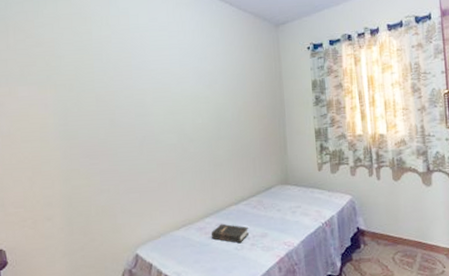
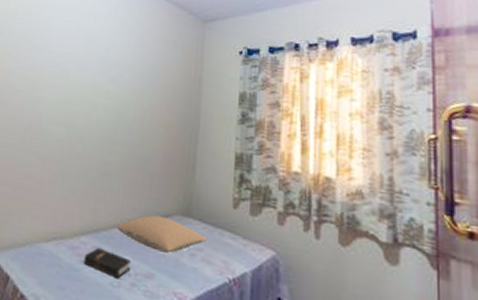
pillow: none [233,188,303,216] -> present [116,215,207,254]

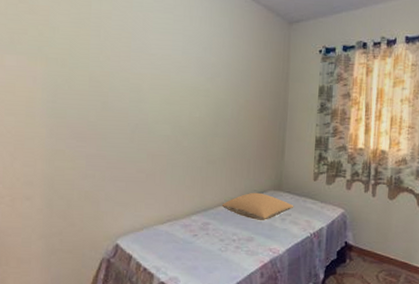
hardback book: present [83,247,131,279] -> none [195,223,235,245]

